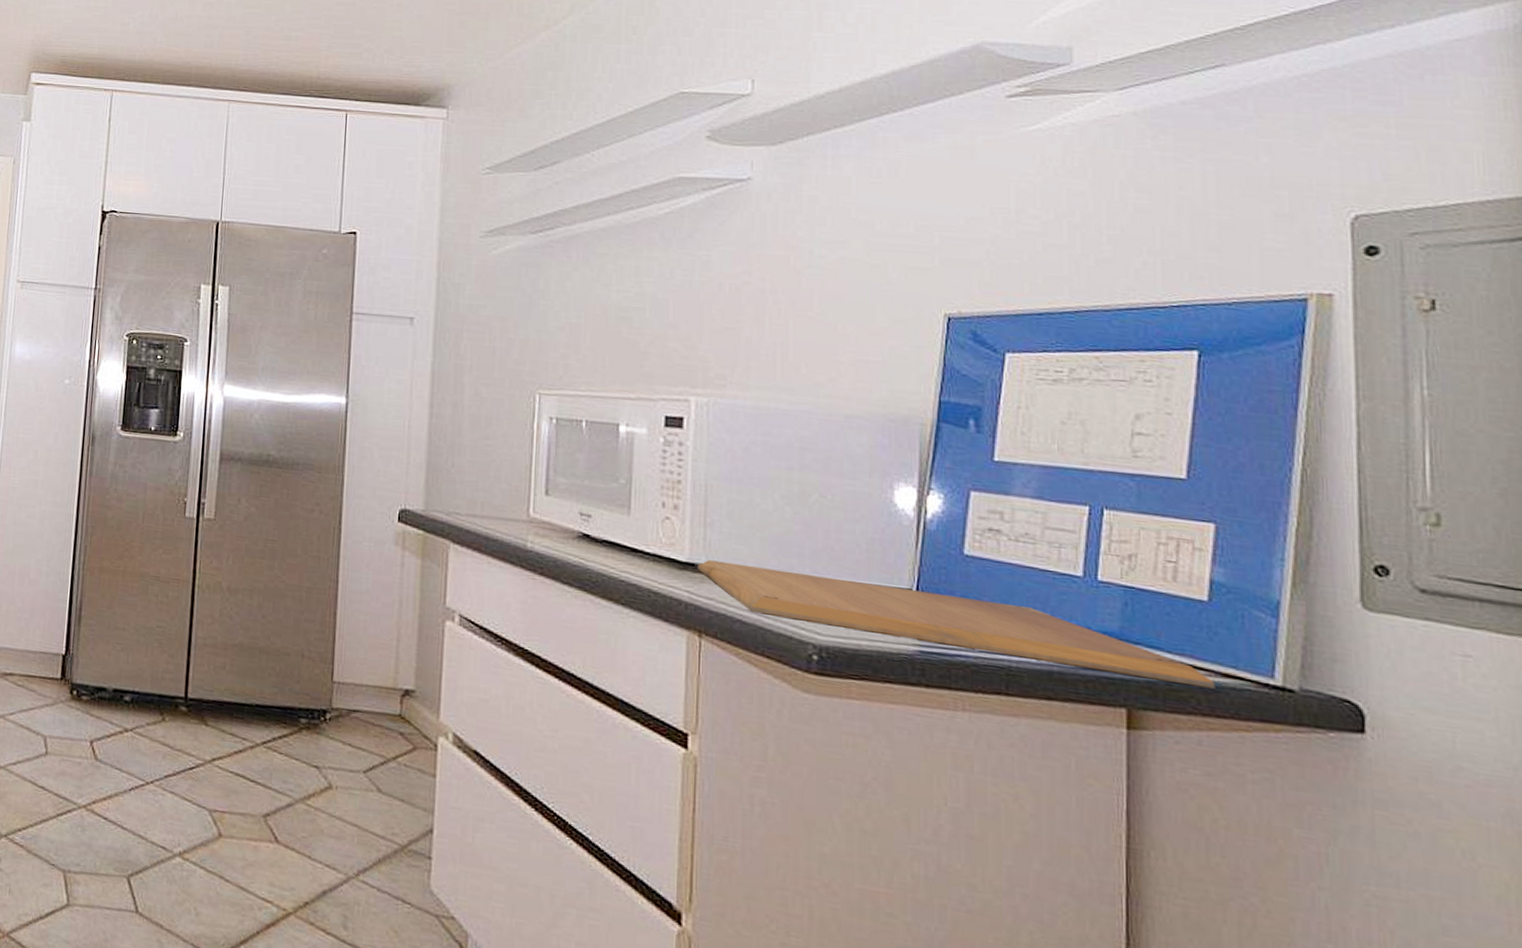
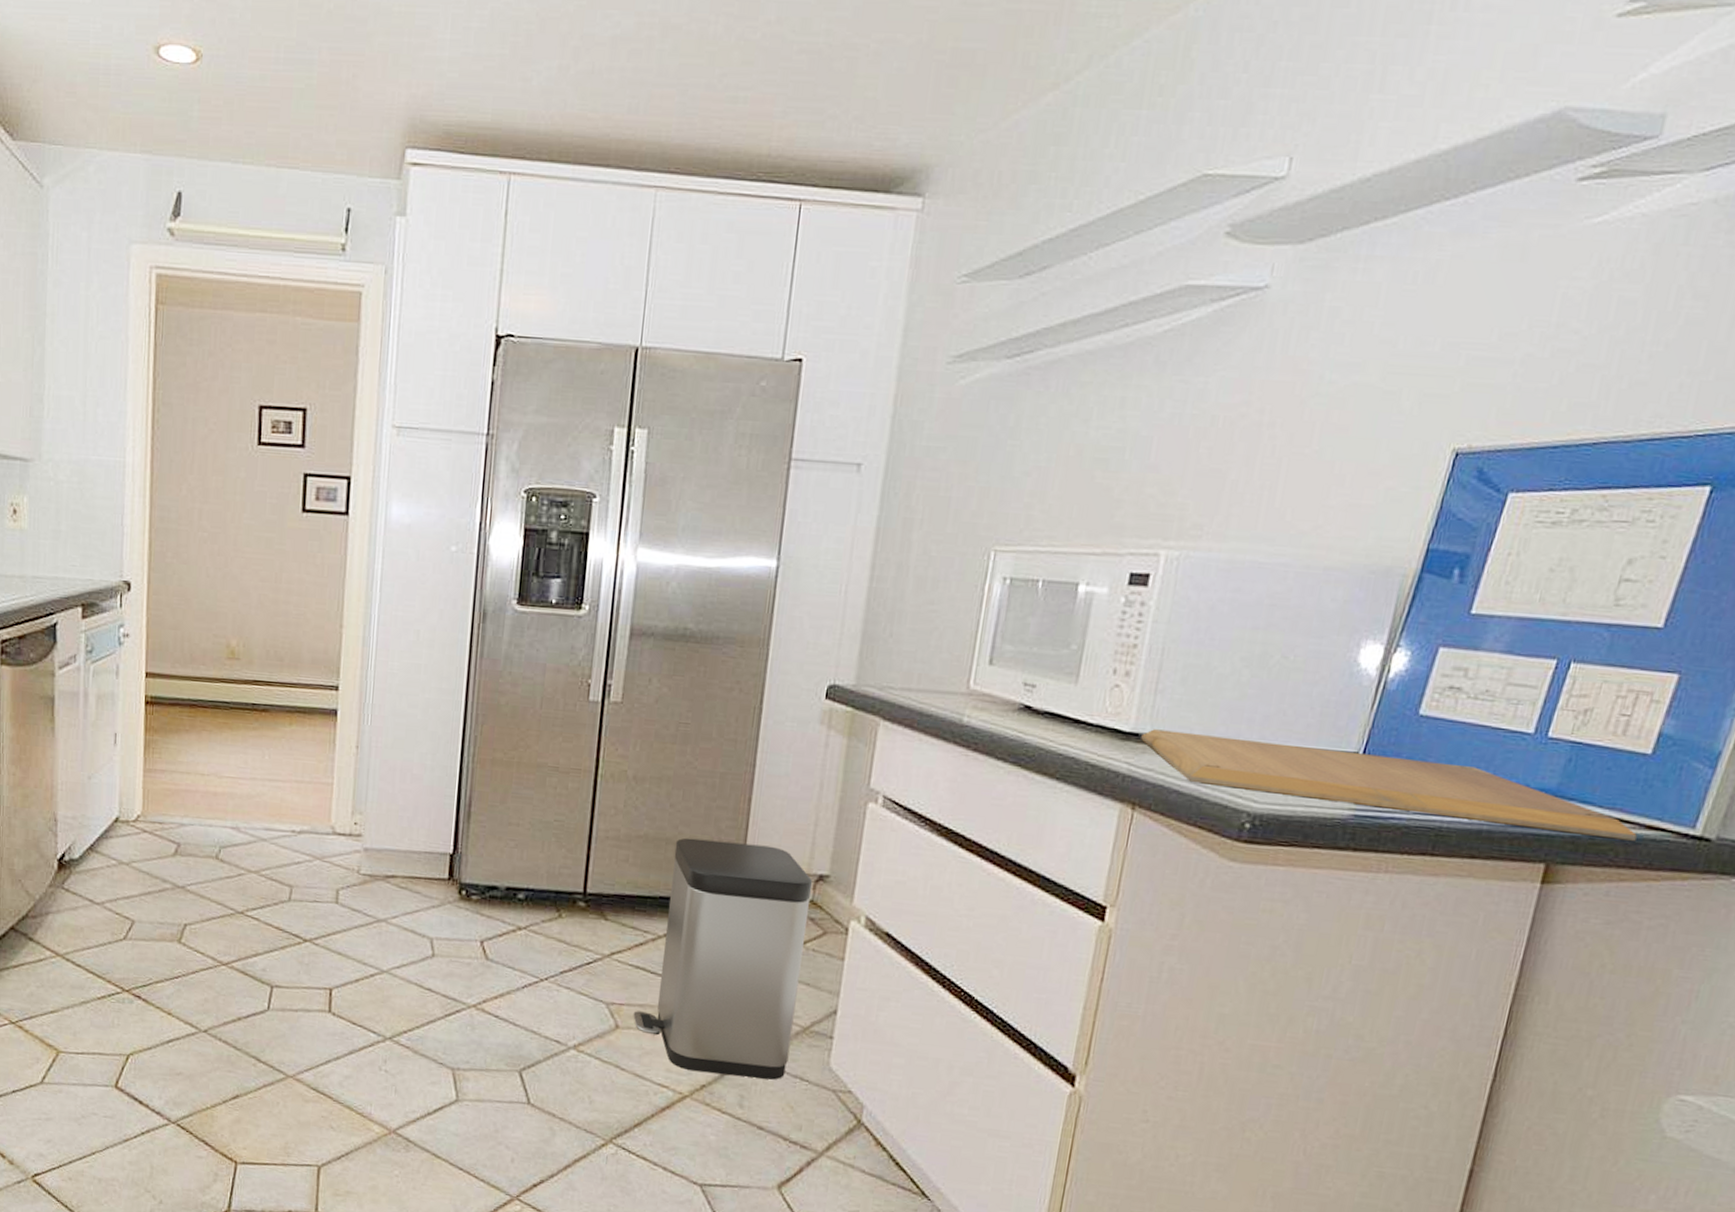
pedal bin: none [235,648,400,901] -> present [633,838,813,1080]

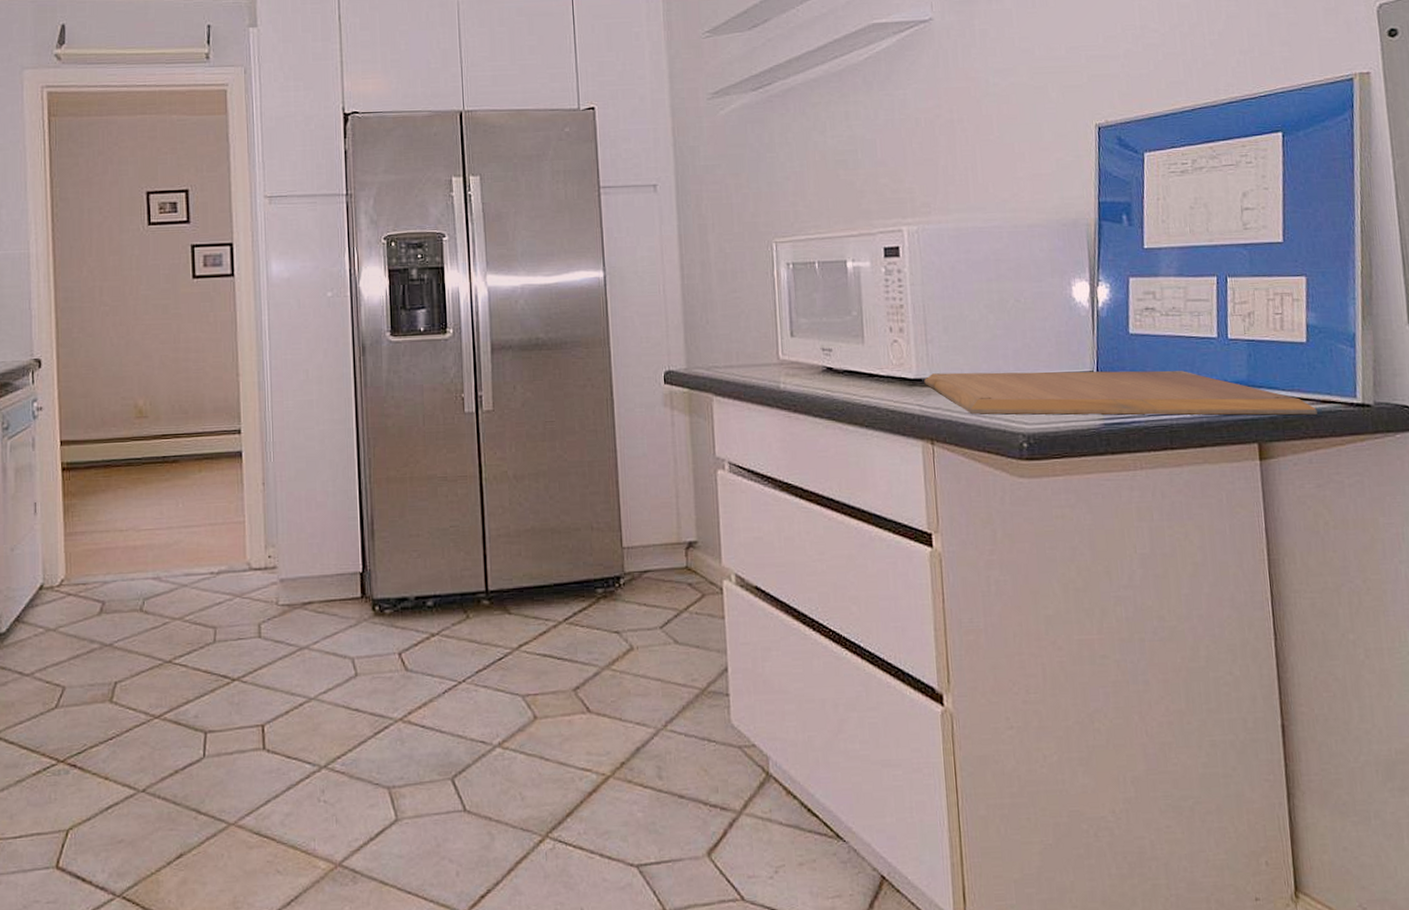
pedal bin: present [633,838,813,1080] -> none [548,522,694,749]

